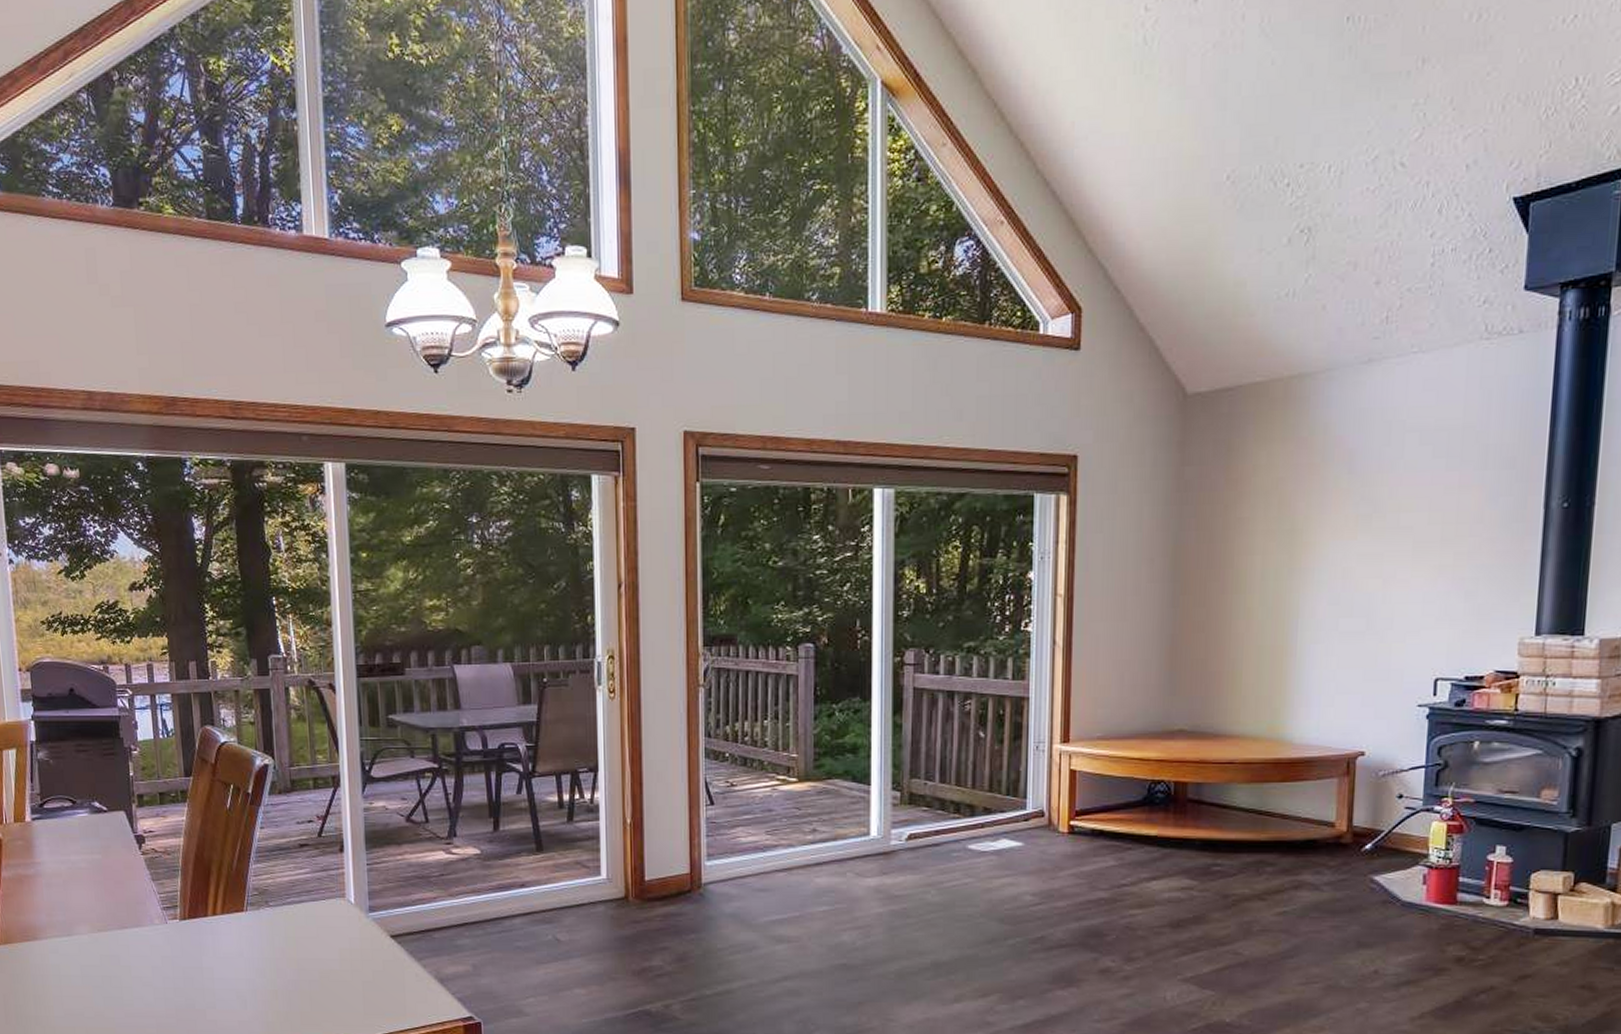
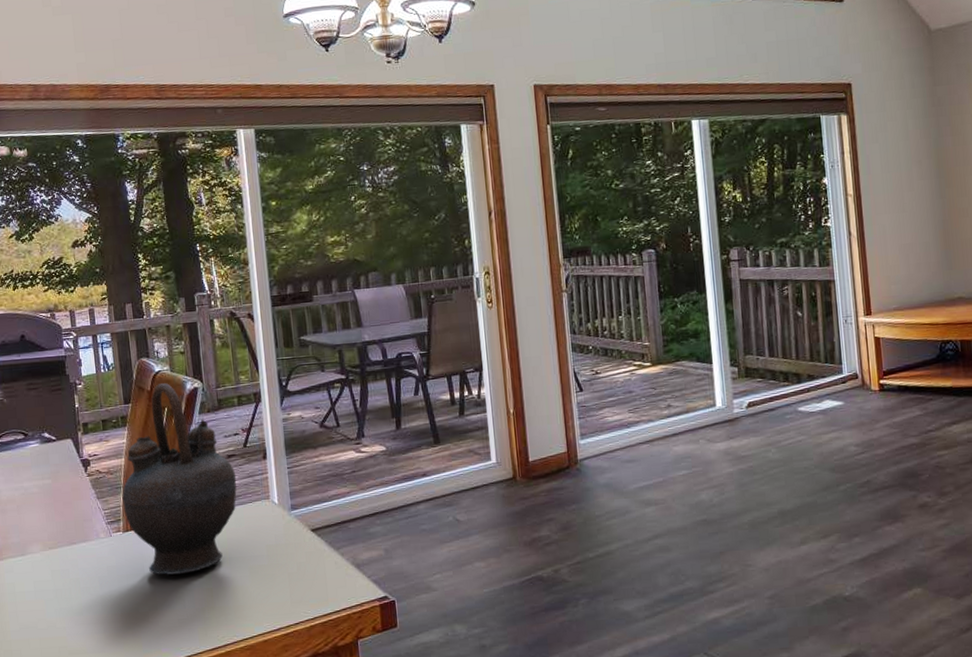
teapot: none [180,757,309,972] -> present [122,383,237,575]

